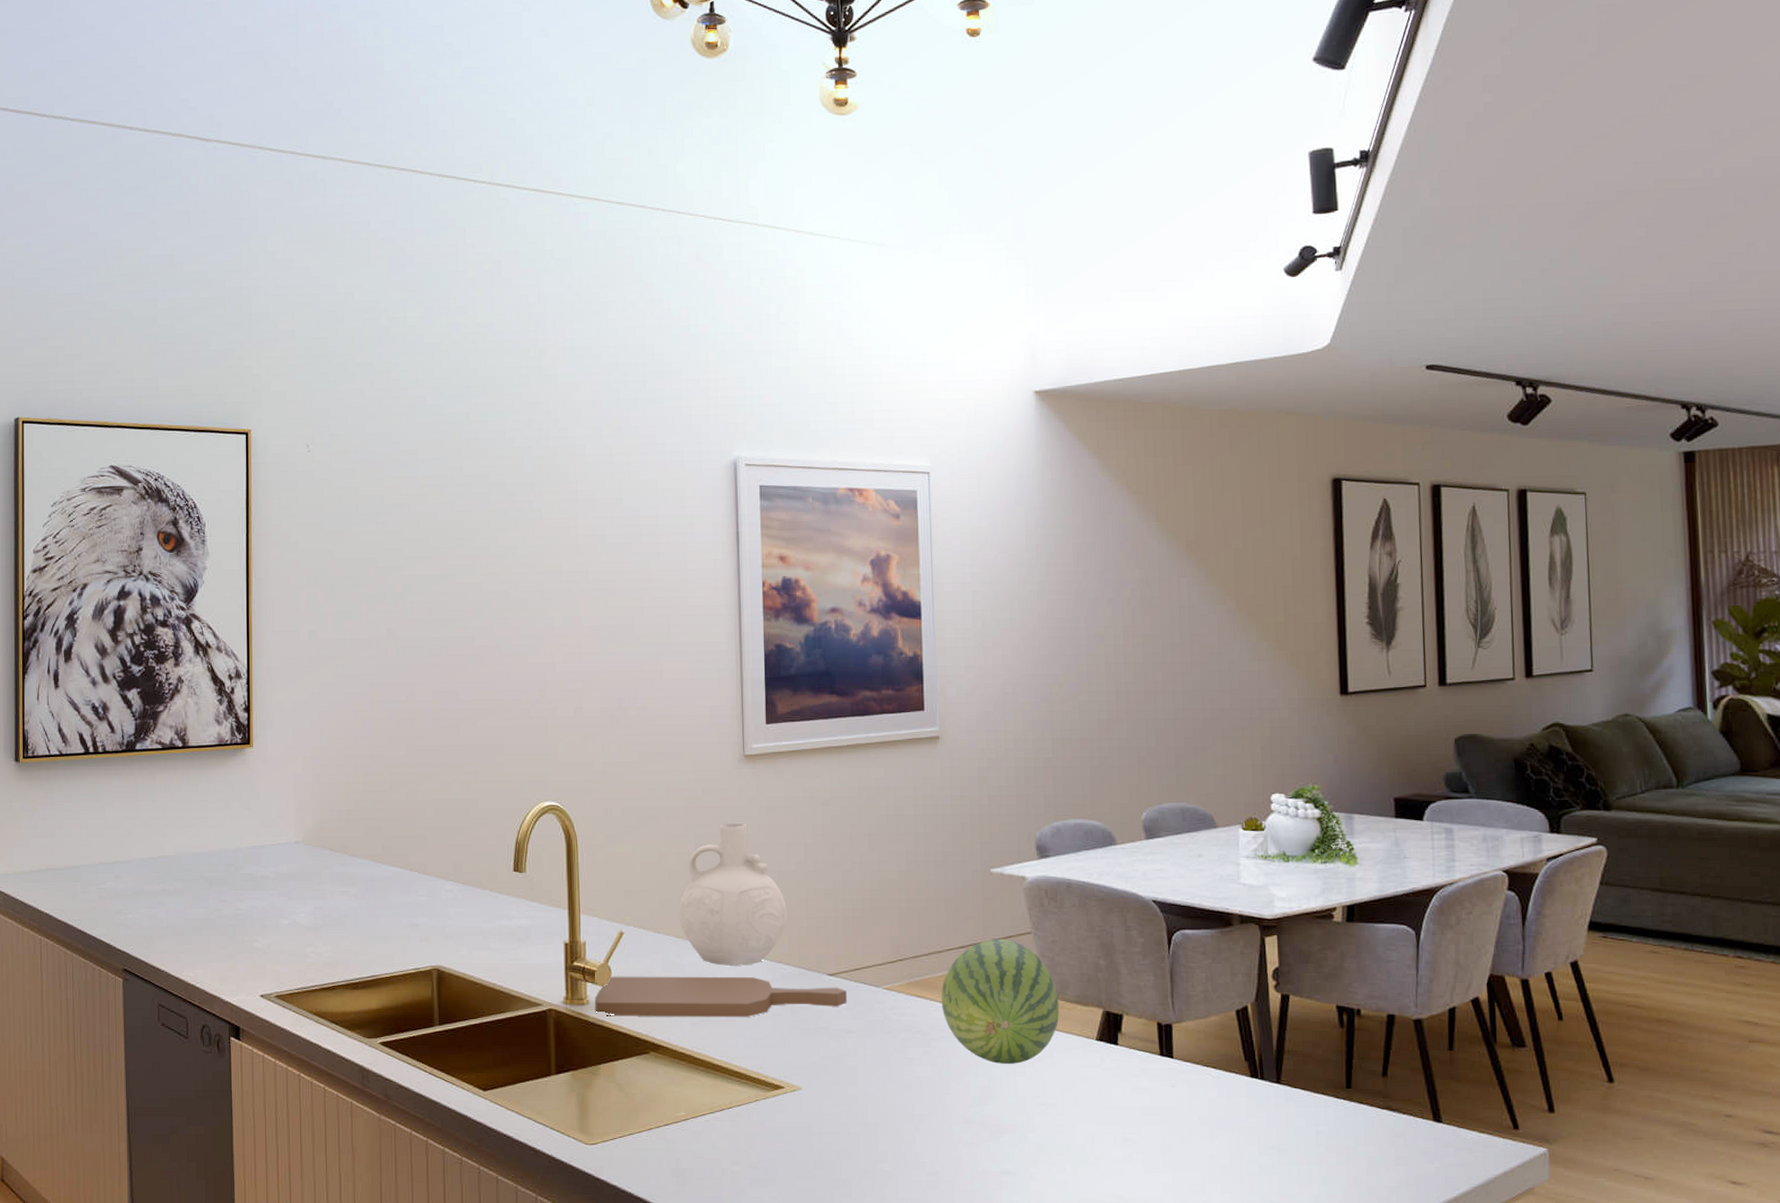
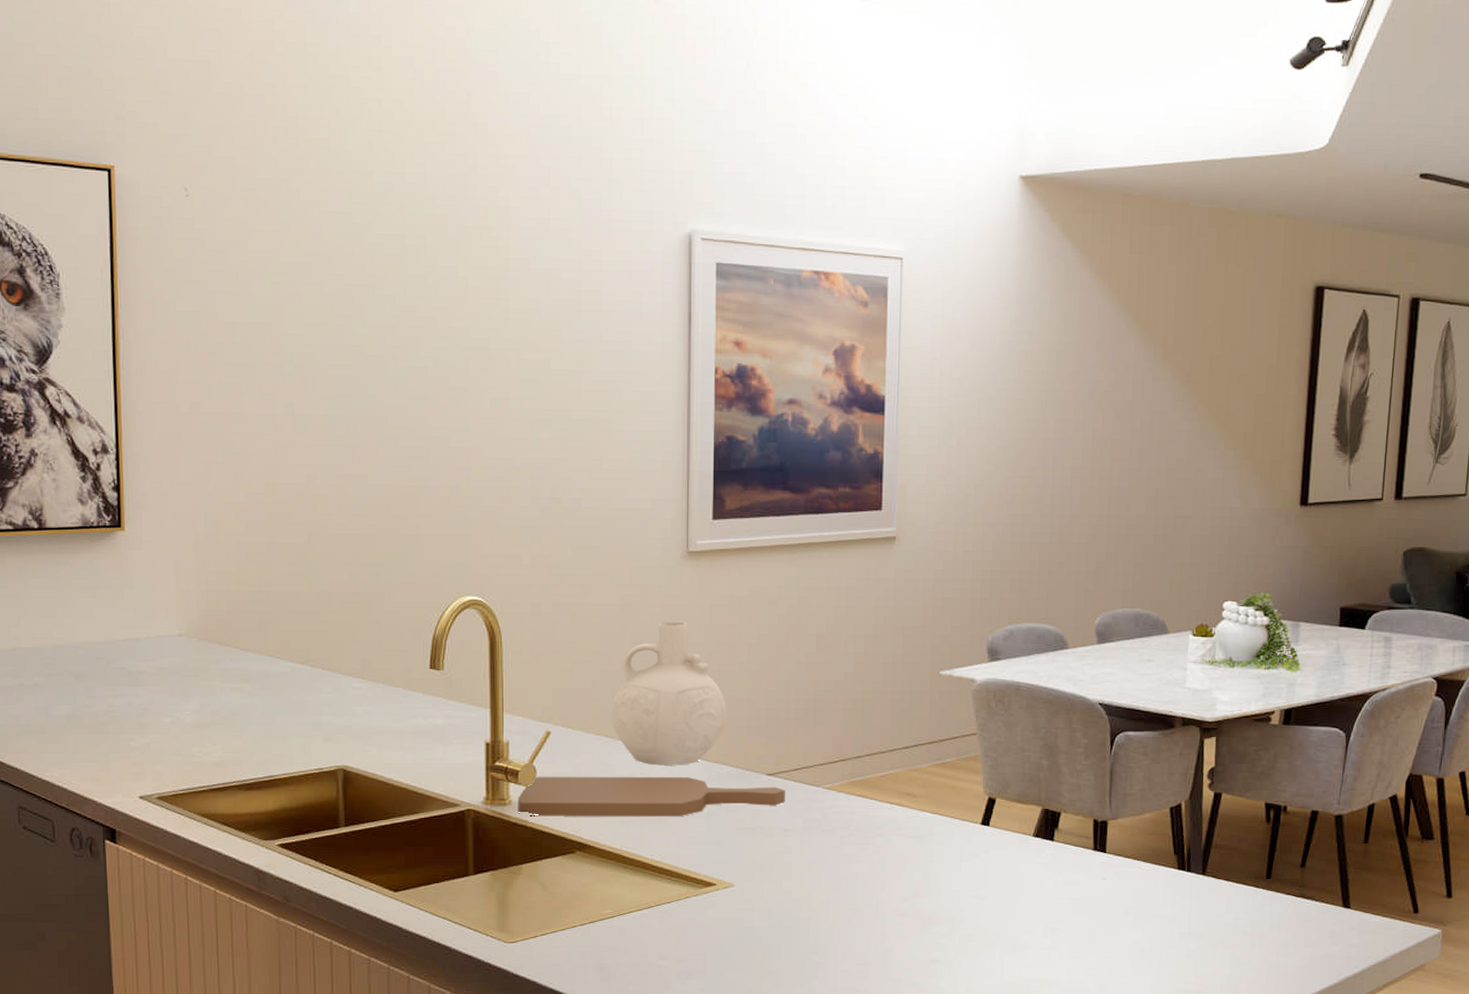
fruit: present [941,939,1059,1064] -> none [881,740,999,860]

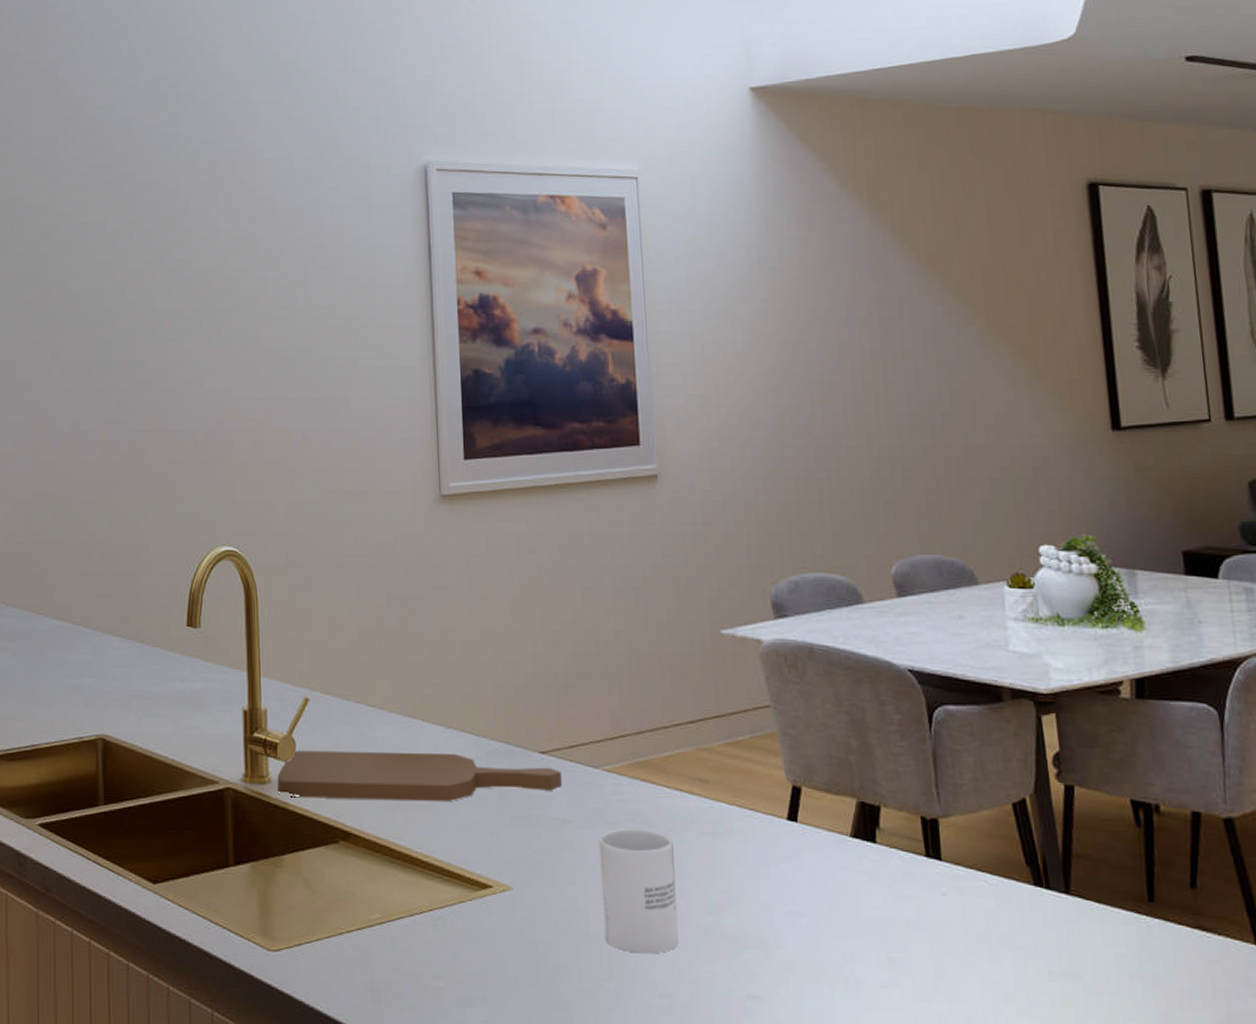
ceramic jug: present [611,621,728,766] -> none [370,572,493,740]
mug: none [813,835,880,932] -> present [598,829,679,954]

